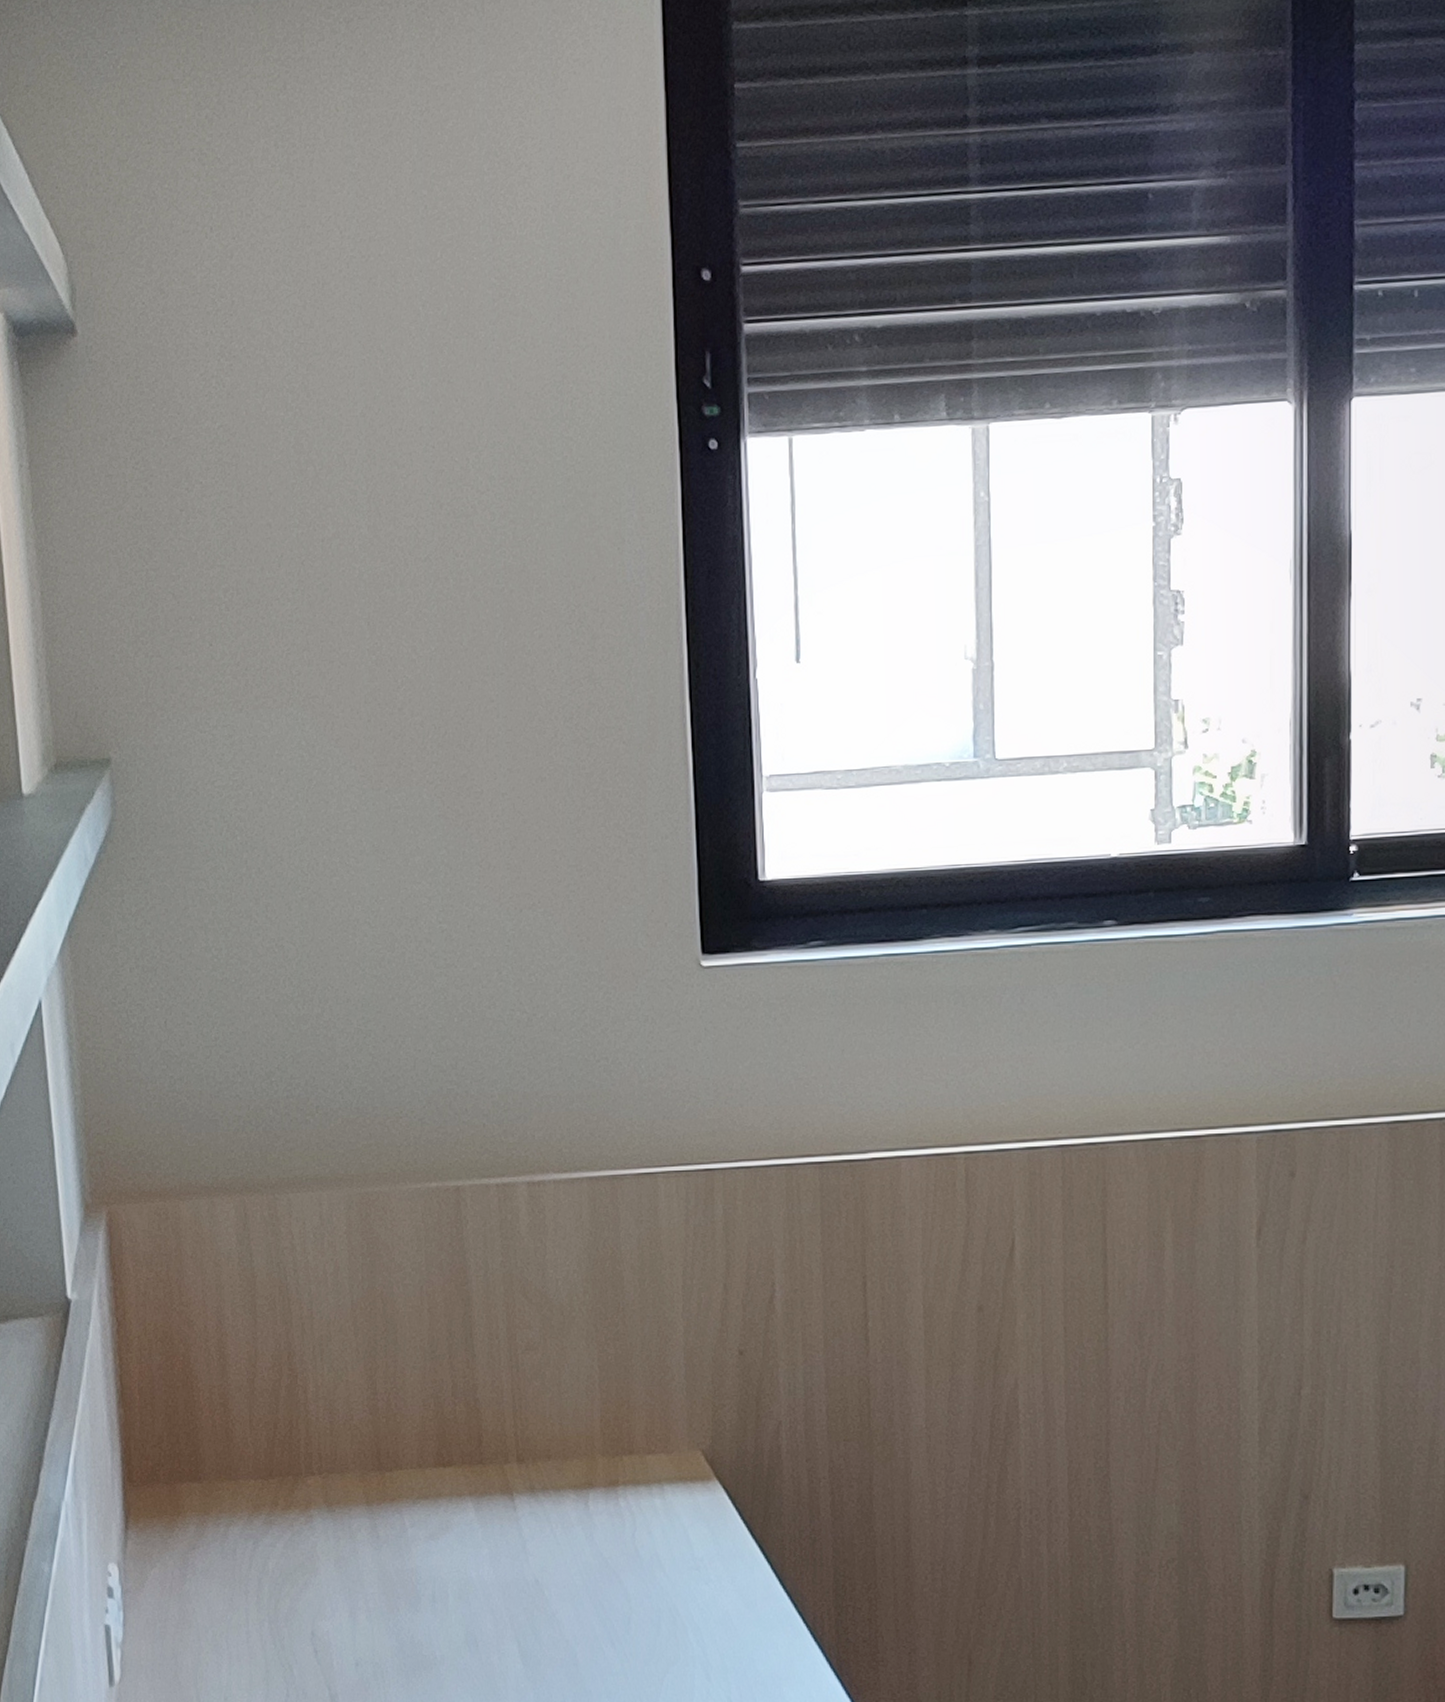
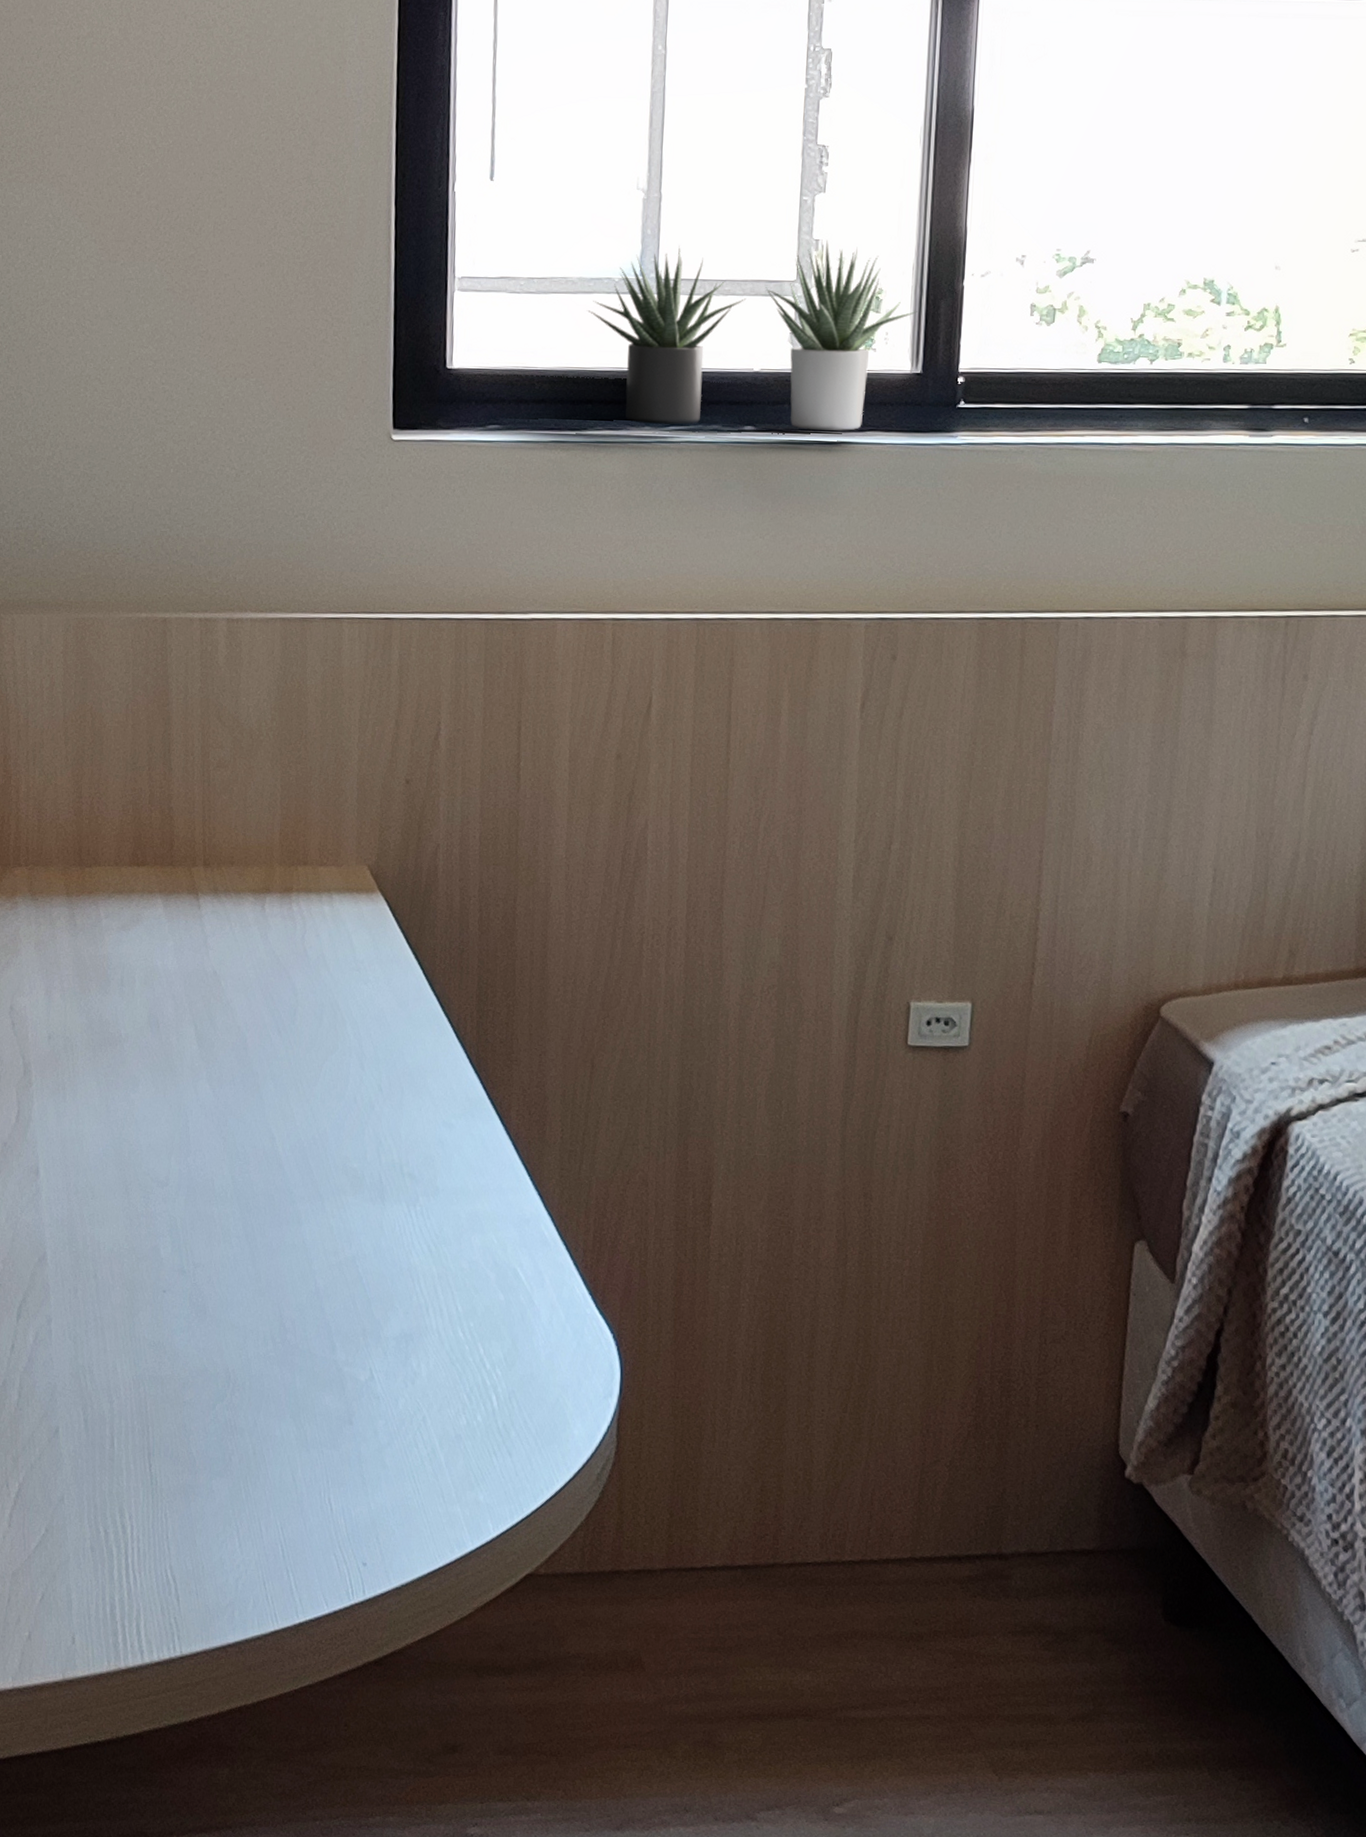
succulent plant: none [916,700,1298,927] -> present [587,241,917,431]

